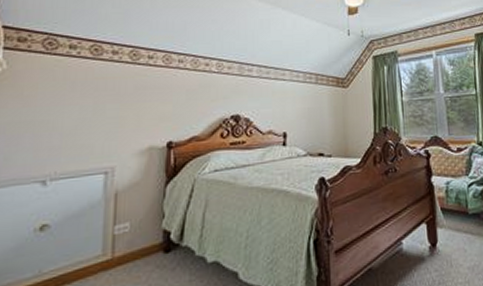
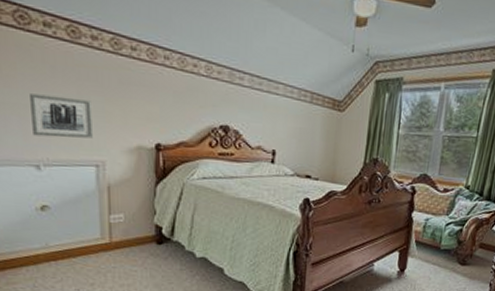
wall art: none [44,108,106,150] -> present [30,94,94,139]

